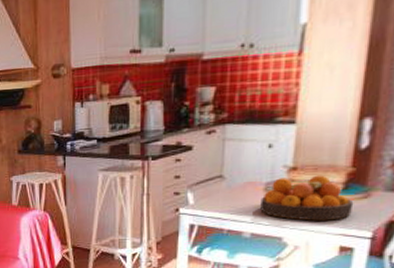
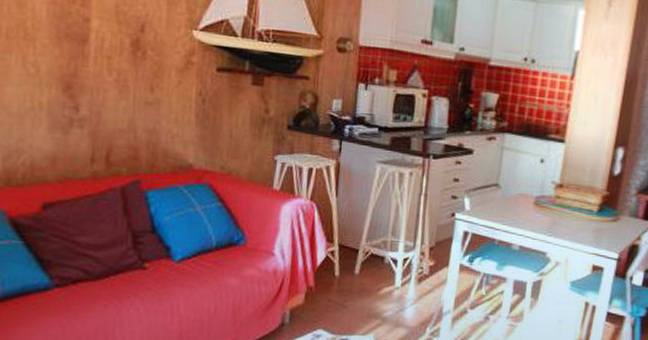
fruit bowl: present [260,175,354,221] -> none [529,193,606,240]

